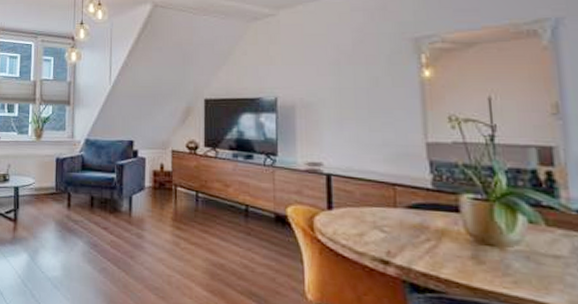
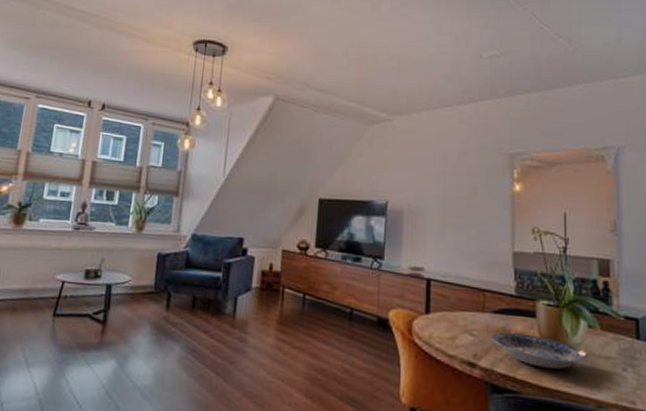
plate: none [405,228,532,269] -> present [491,332,589,369]

